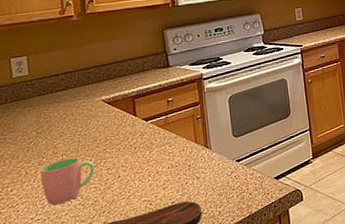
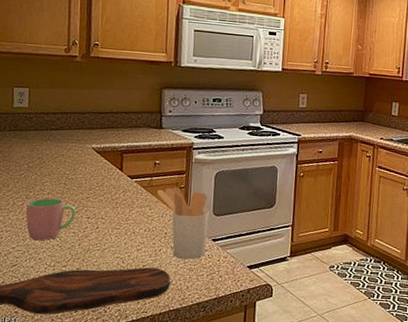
utensil holder: none [174,118,231,187] -> present [156,187,210,260]

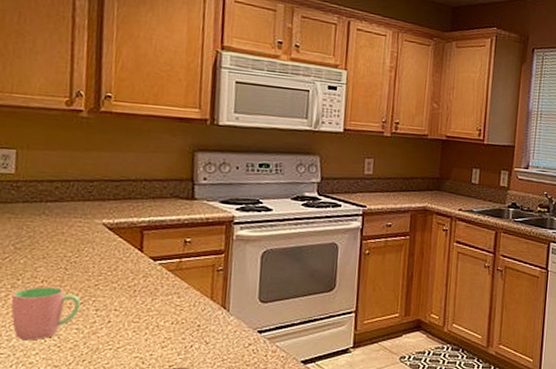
utensil holder: present [156,187,210,260] -> none [187,269,255,356]

